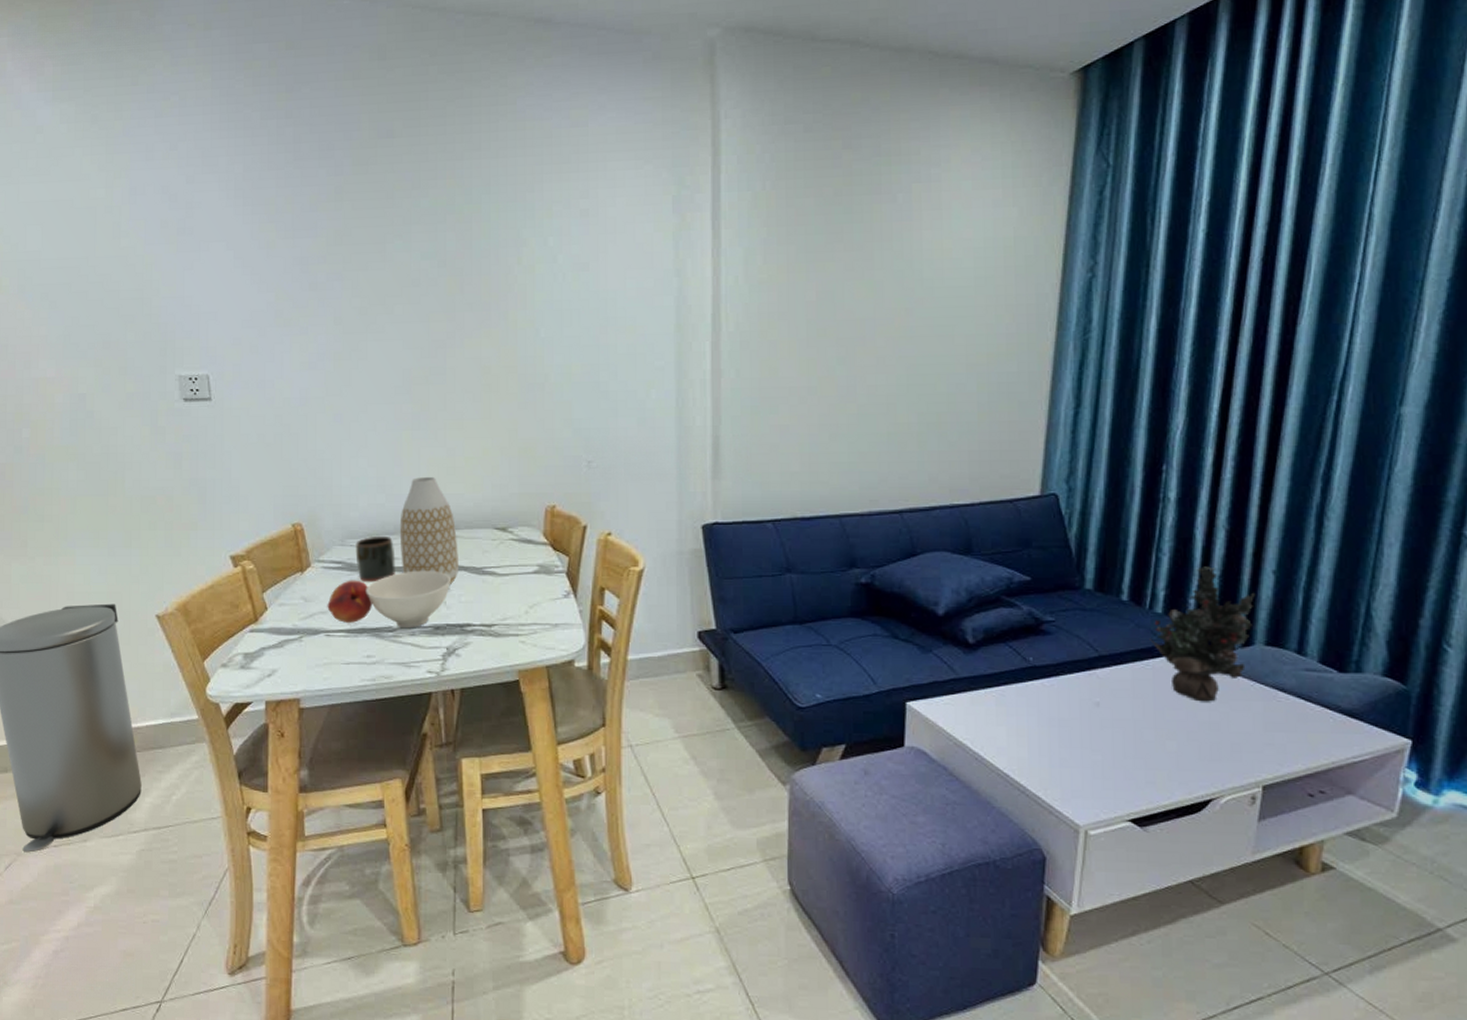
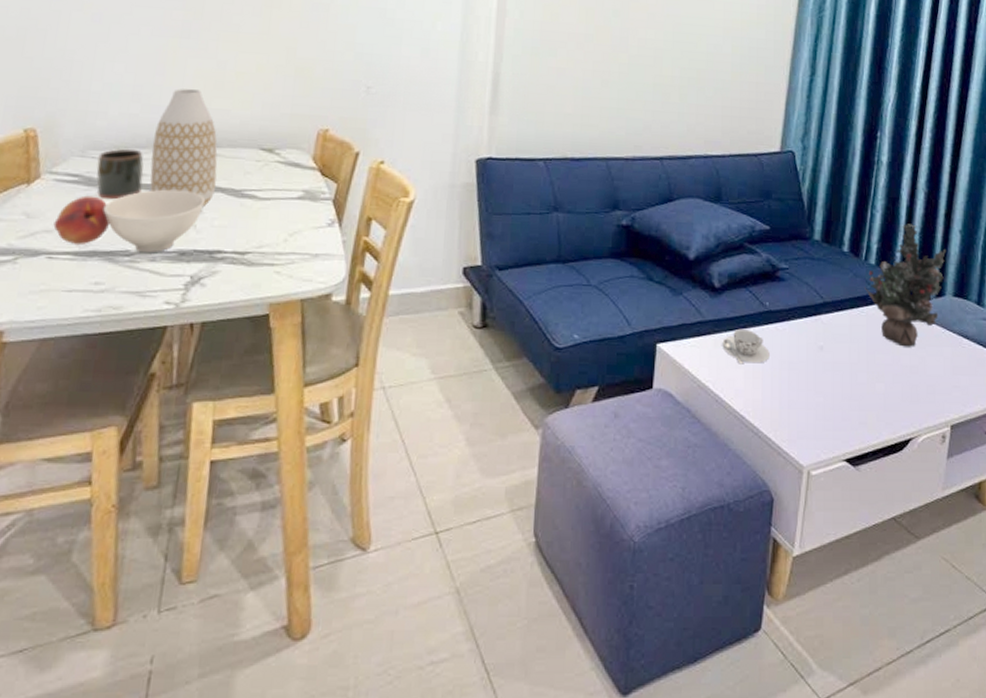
teacup: none [980,685,1036,722] -> present [722,328,770,365]

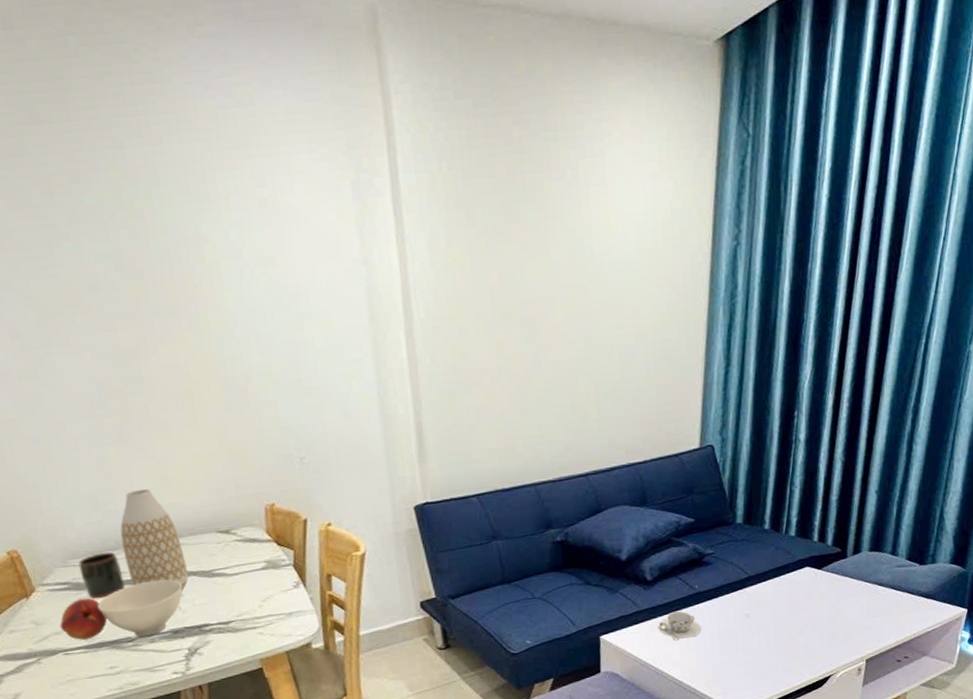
decorative plant: present [865,224,947,347] -> none [786,493,863,603]

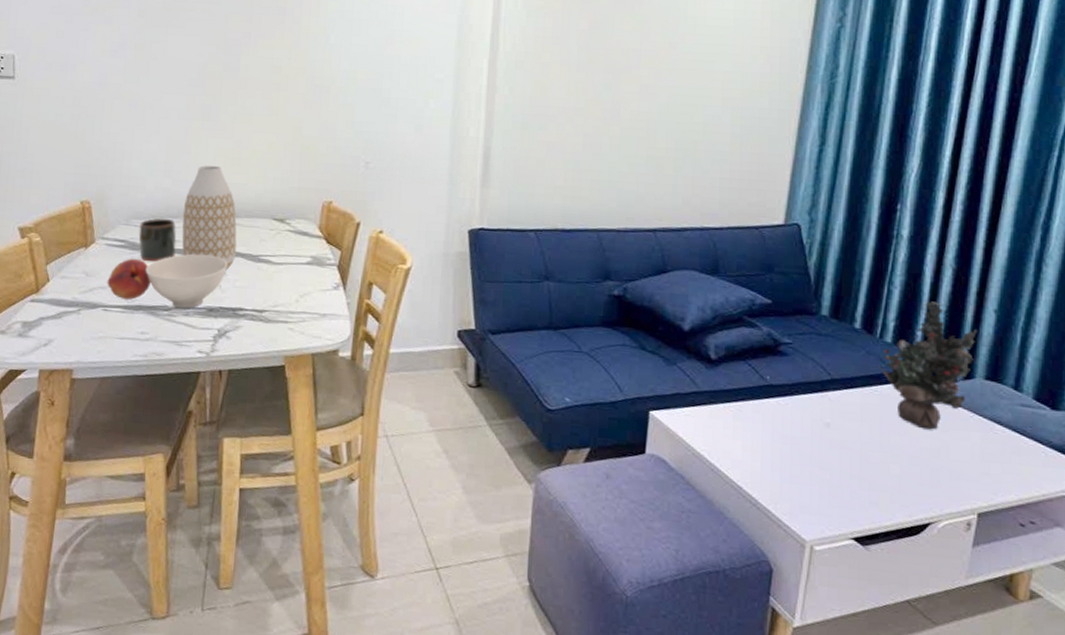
teacup: present [658,611,702,641] -> none [719,401,770,436]
decorative plant: none [786,493,863,603] -> present [879,301,978,430]

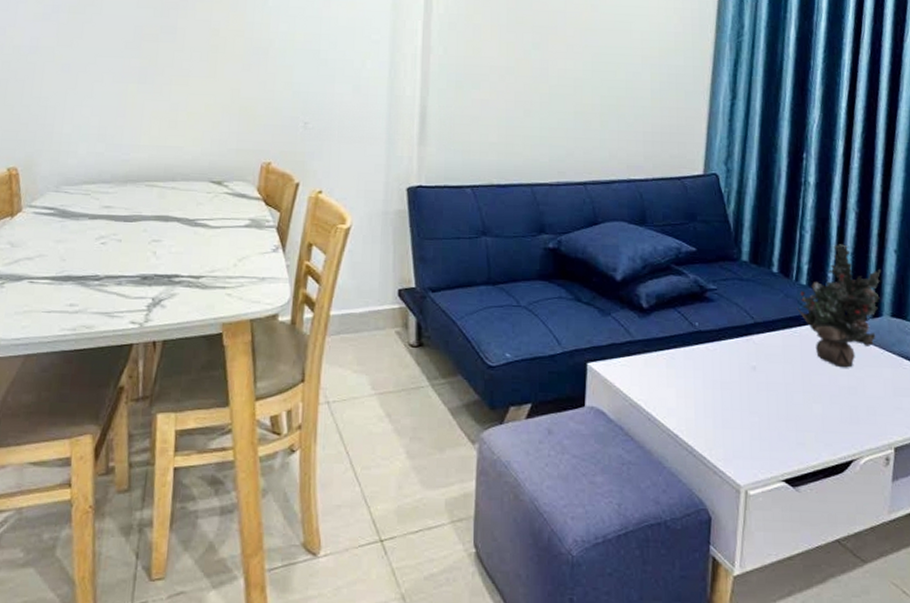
fruit: present [107,258,152,300] -> none [34,226,82,270]
mug: present [138,218,177,261] -> none [68,183,110,229]
bowl: present [145,253,228,309] -> none [75,219,164,278]
vase: present [182,165,237,270] -> none [115,128,173,236]

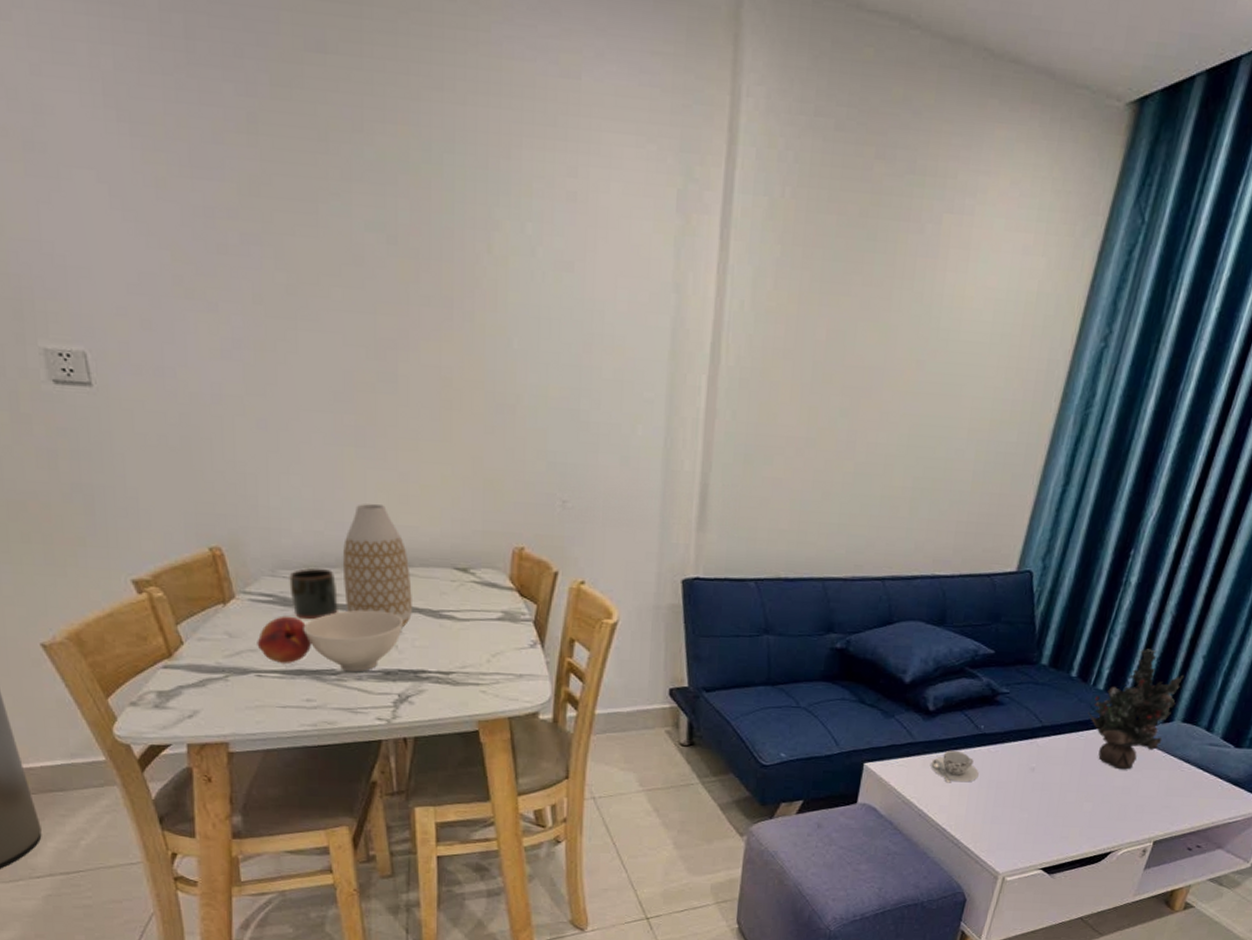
fruit: none [34,226,82,270] -> present [257,615,312,663]
mug: none [68,183,110,229] -> present [289,567,338,619]
bowl: none [75,219,164,278] -> present [303,609,404,673]
vase: none [115,128,173,236] -> present [342,503,412,628]
teacup: none [653,348,701,384] -> present [931,750,979,783]

